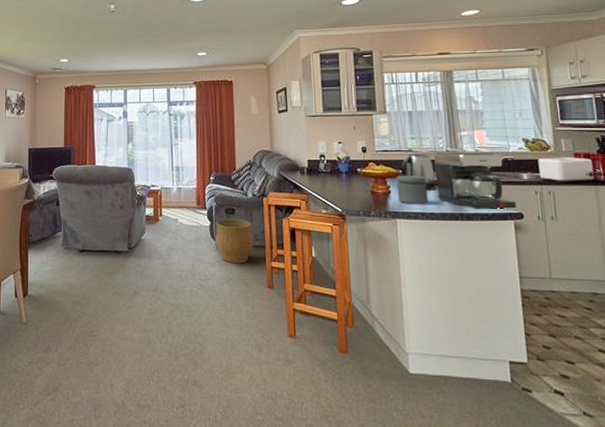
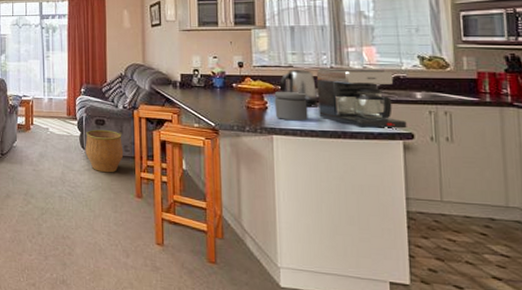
toaster: present [538,157,595,183] -> none [434,76,501,104]

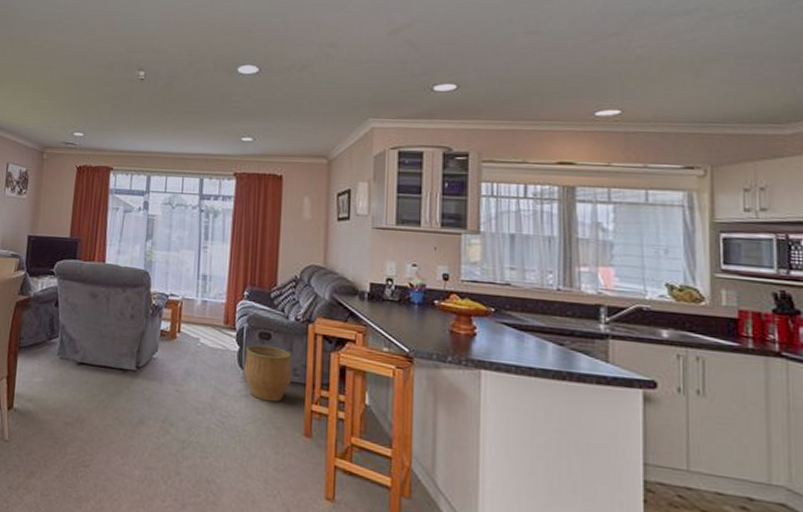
jar: present [274,91,308,121] -> none [485,314,526,355]
kettle: present [279,70,319,106] -> none [492,288,540,337]
coffee maker: present [316,69,407,129] -> none [538,290,649,375]

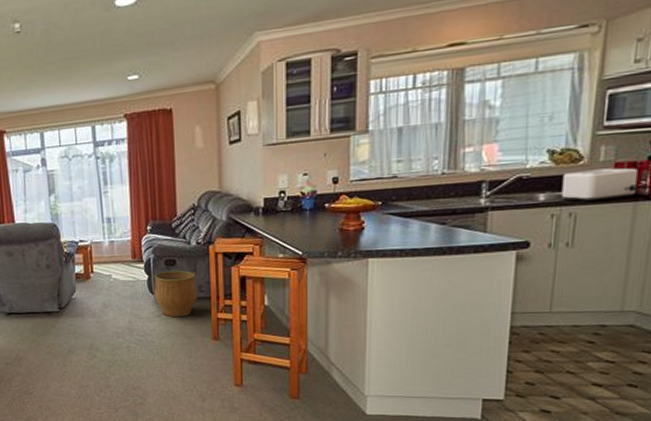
toaster: none [685,312,766,351] -> present [561,167,638,202]

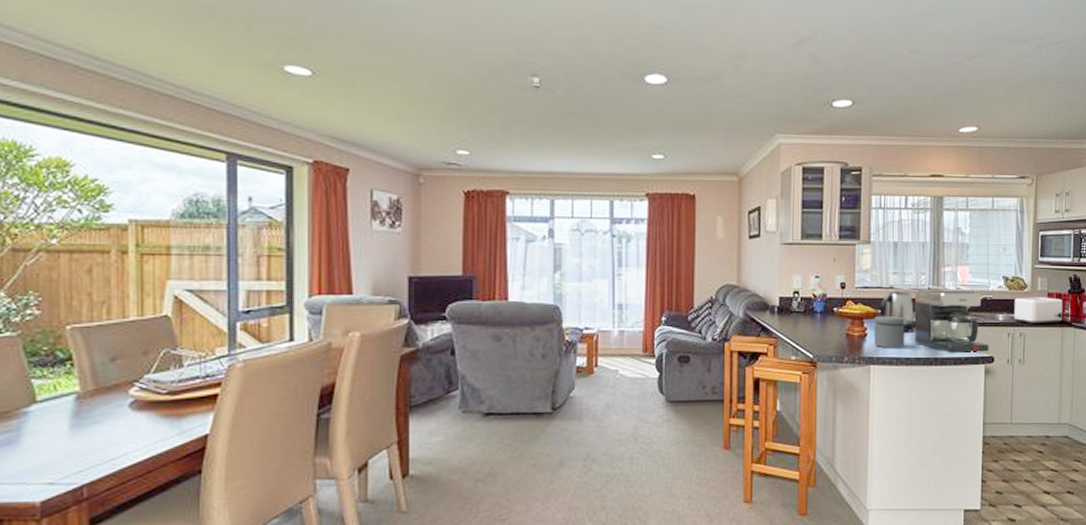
basket: present [154,270,198,318] -> none [664,368,711,423]
jar: none [372,206,411,241] -> present [874,315,905,348]
kettle: none [379,179,424,222] -> present [879,291,915,332]
coffee maker: none [423,170,524,241] -> present [914,290,989,353]

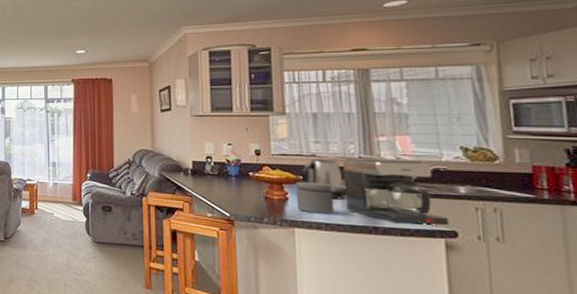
toaster: present [1014,297,1063,325] -> none [480,169,562,201]

